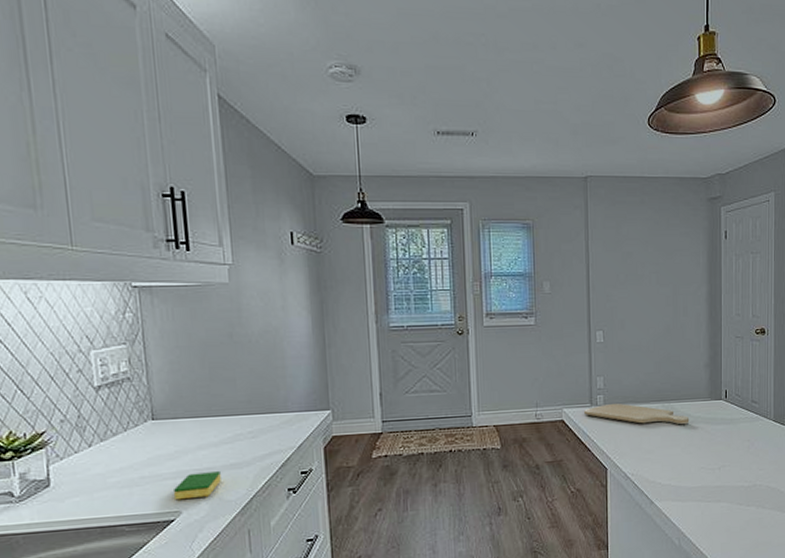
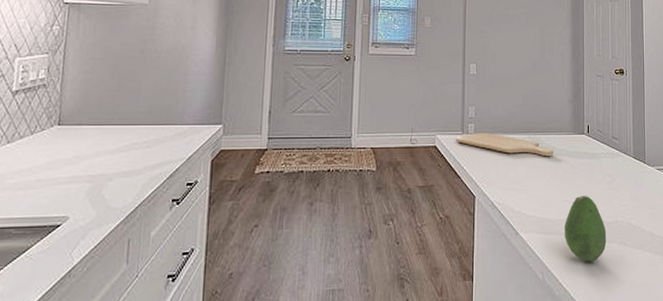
dish sponge: present [172,471,221,501] -> none [63,179,112,205]
fruit: none [701,461,745,525] -> present [565,195,607,261]

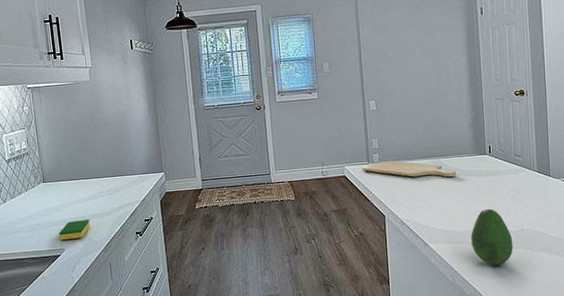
dish sponge: none [63,179,112,205] -> present [58,220,90,241]

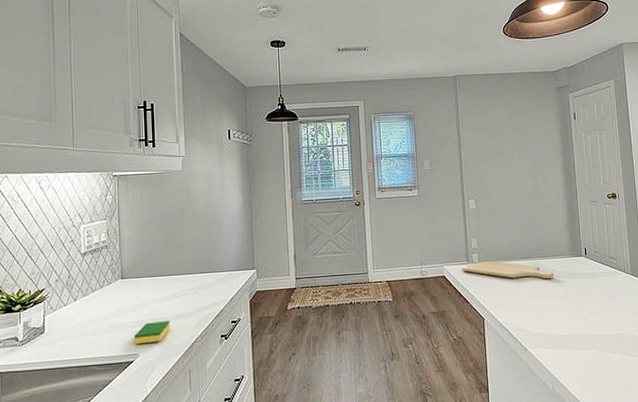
fruit: present [471,208,513,265] -> none [570,311,611,371]

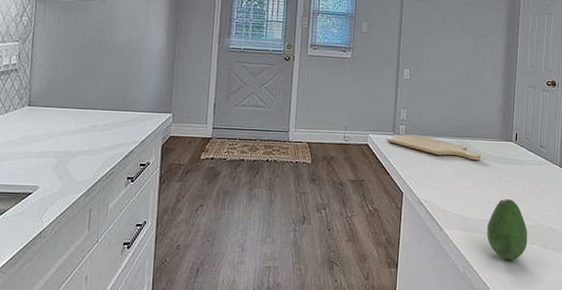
dish sponge: present [133,321,170,345] -> none [34,155,75,177]
fruit: none [570,311,611,371] -> present [487,198,528,259]

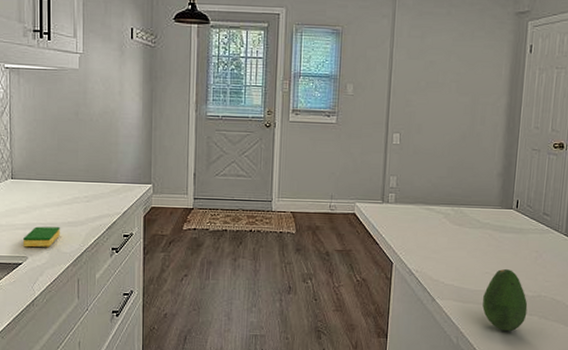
dish sponge: none [34,155,75,177] -> present [22,226,60,248]
chopping board: present [386,134,482,161] -> none [374,203,478,230]

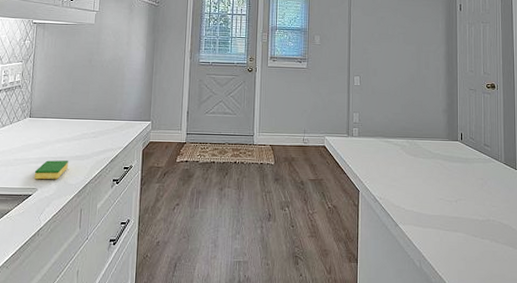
fruit: present [482,268,528,331] -> none [440,195,479,254]

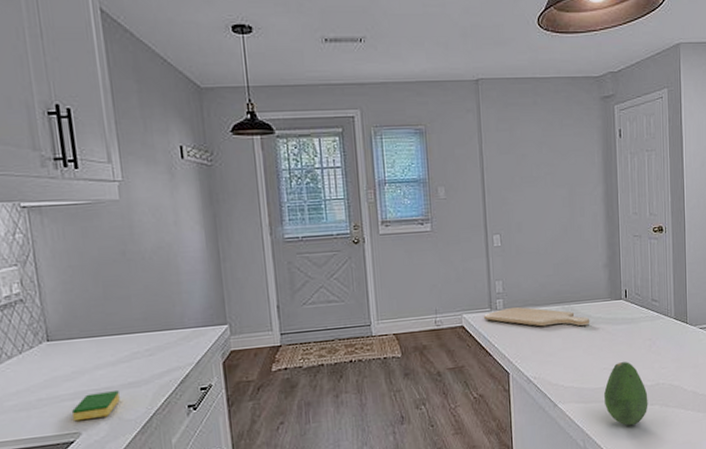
chopping board: none [341,136,430,160] -> present [483,307,590,327]
fruit: none [440,195,479,254] -> present [604,361,648,425]

